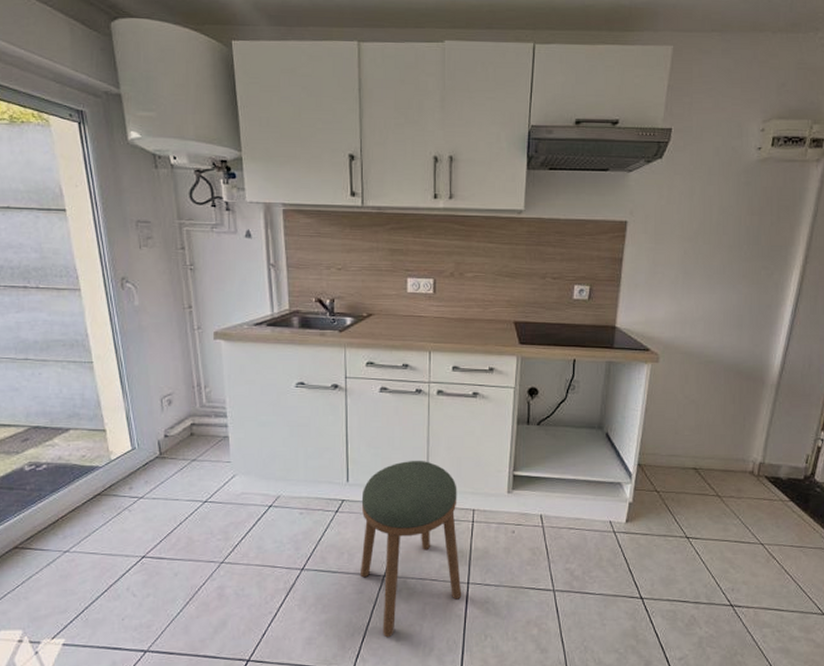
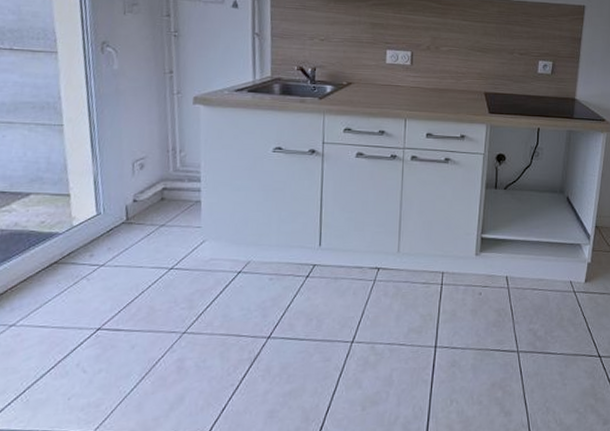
stool: present [361,460,462,637] -> none [328,223,429,406]

